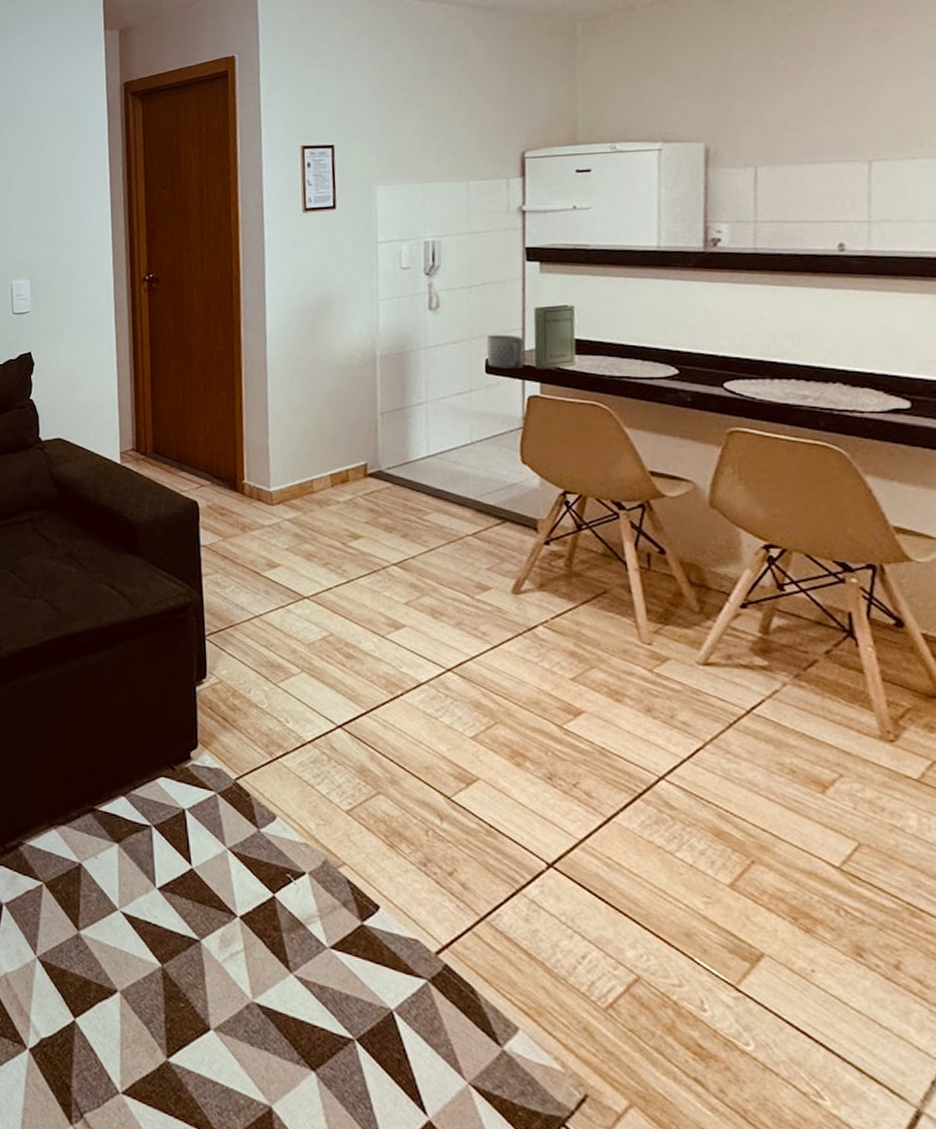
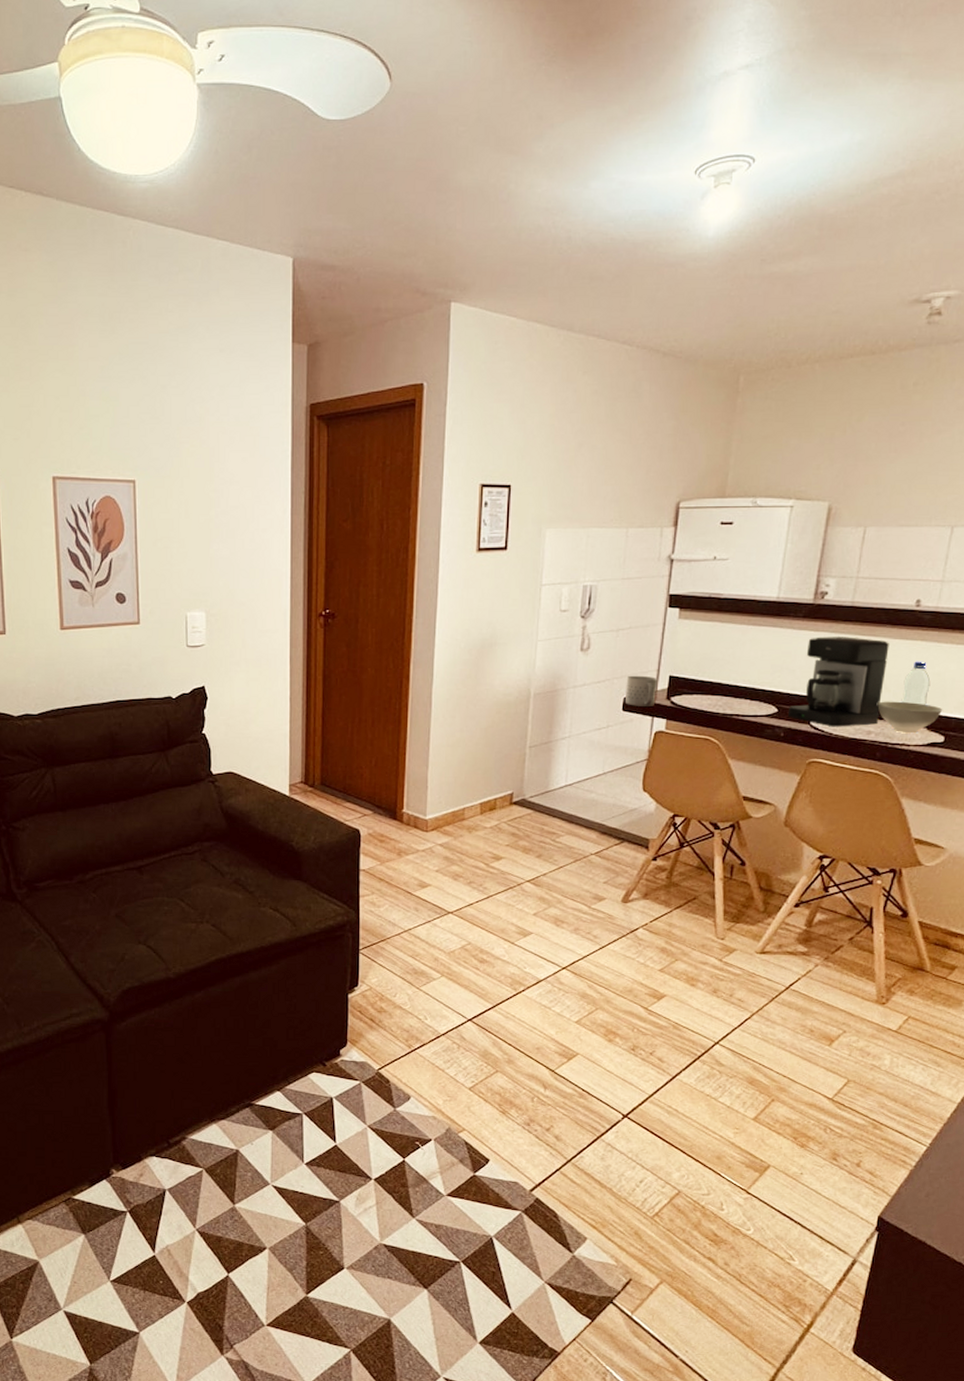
book: present [533,305,577,370] -> none [663,649,704,708]
coffee maker: none [693,287,815,391] -> present [788,637,889,727]
bowl: none [809,360,902,398] -> present [877,701,943,734]
bottle: none [840,314,877,364] -> present [901,662,930,705]

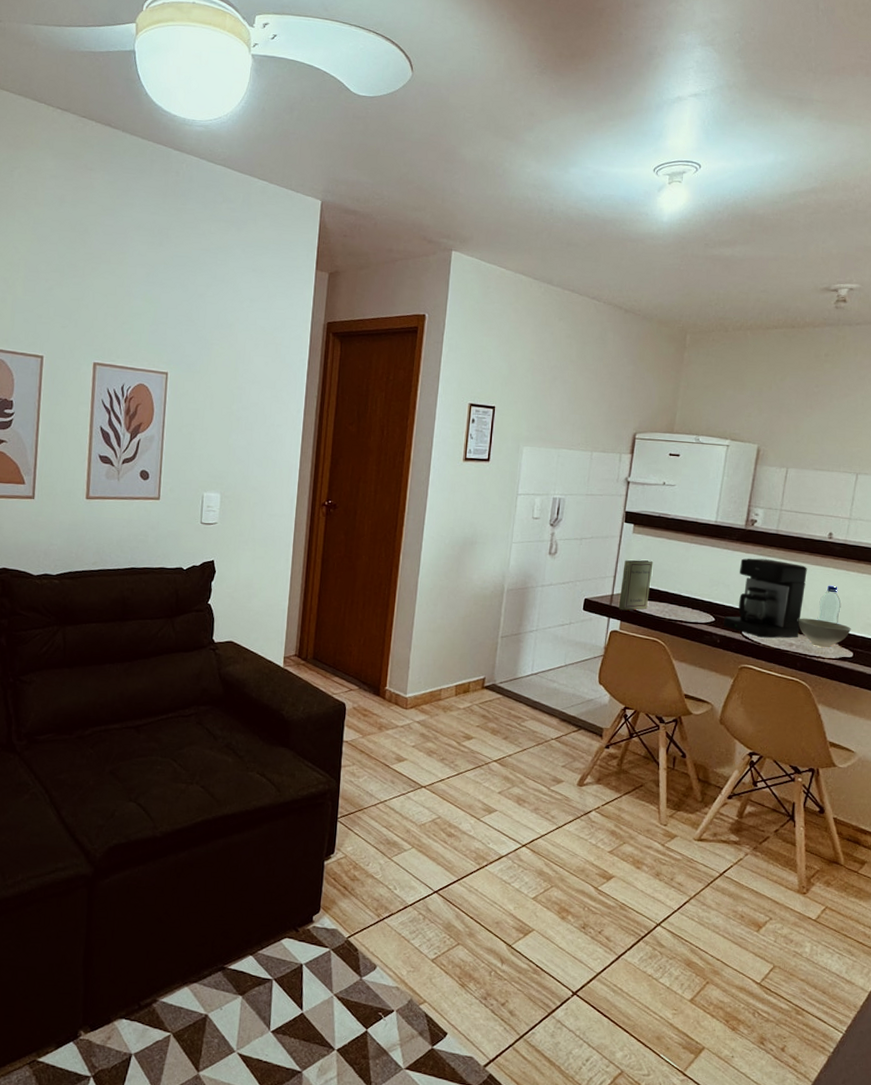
mug: present [625,675,658,706] -> none [586,579,614,608]
book: none [663,649,704,708] -> present [618,560,654,611]

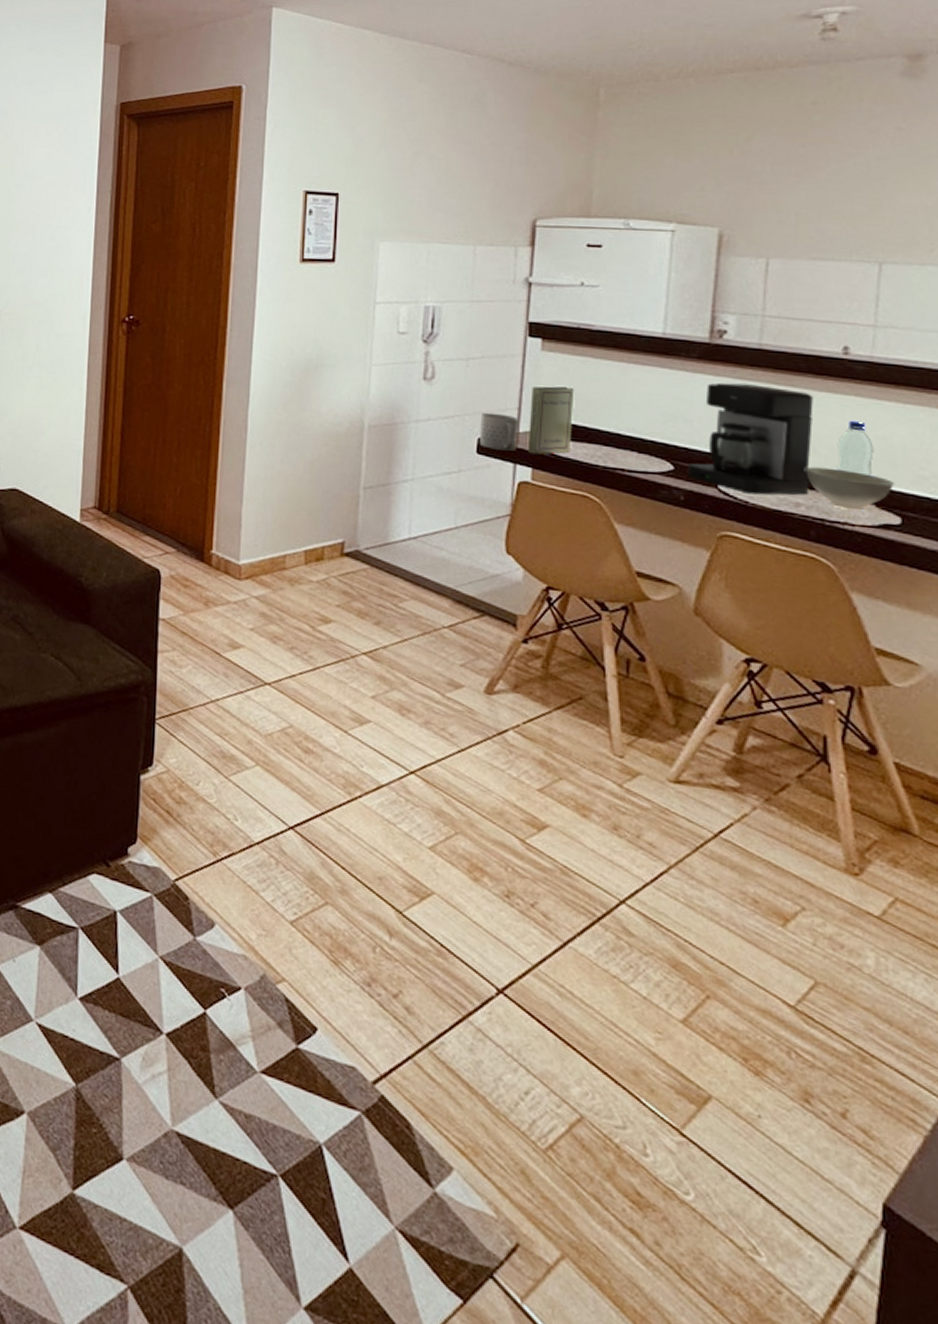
mug: none [586,579,614,608] -> present [480,412,519,451]

